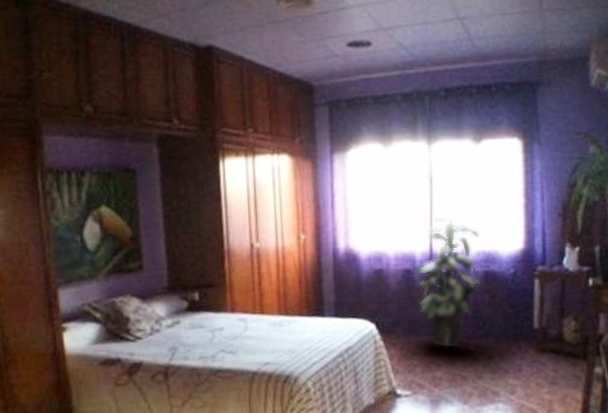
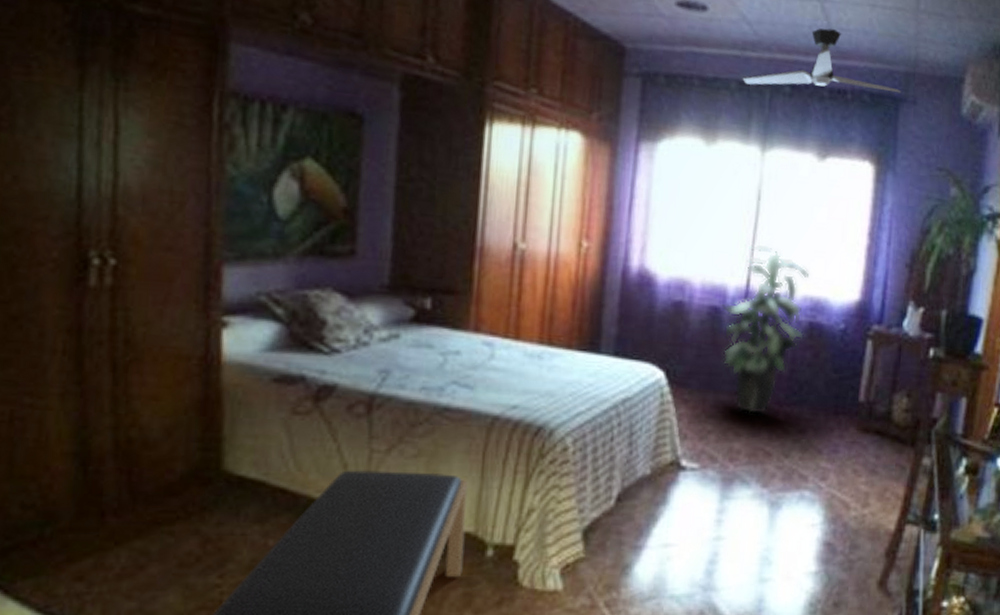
ceiling fan: none [405,39,536,95] -> present [742,28,901,94]

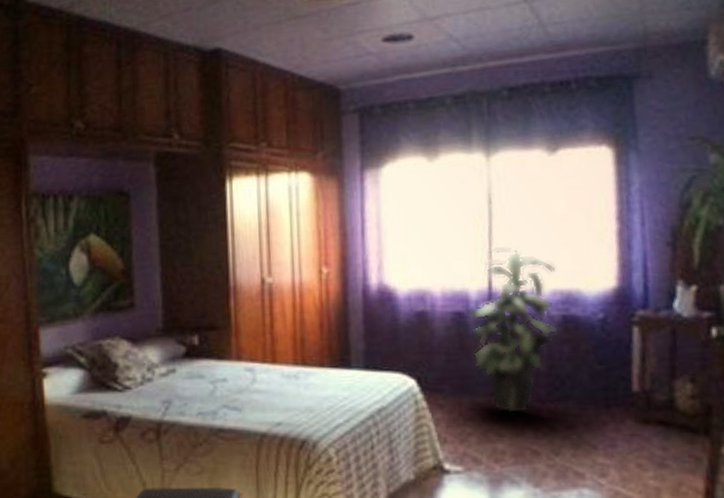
ceiling fan: present [742,28,901,94] -> none [457,25,632,97]

